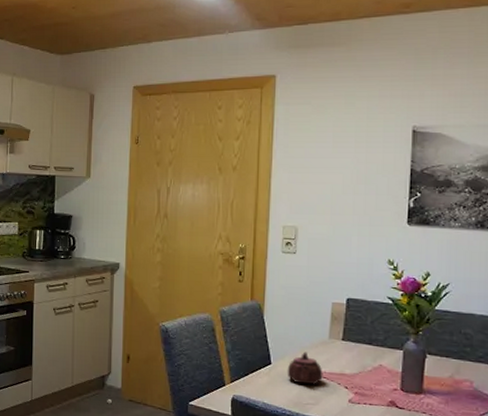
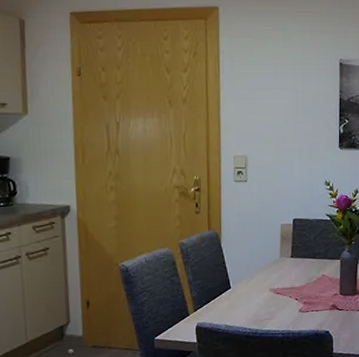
teapot: present [287,351,323,385] -> none [245,272,277,303]

